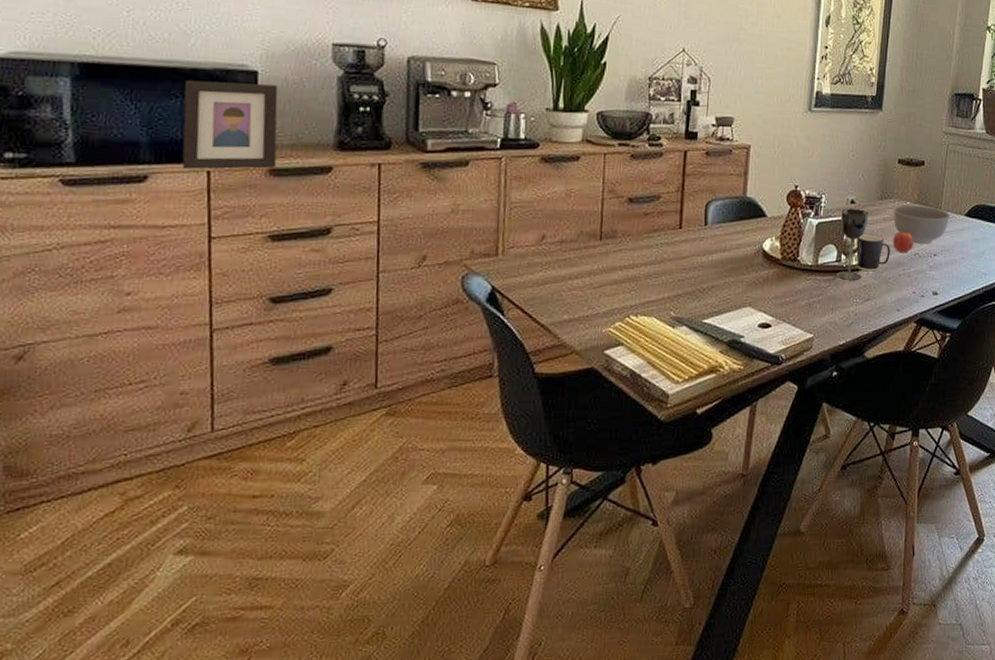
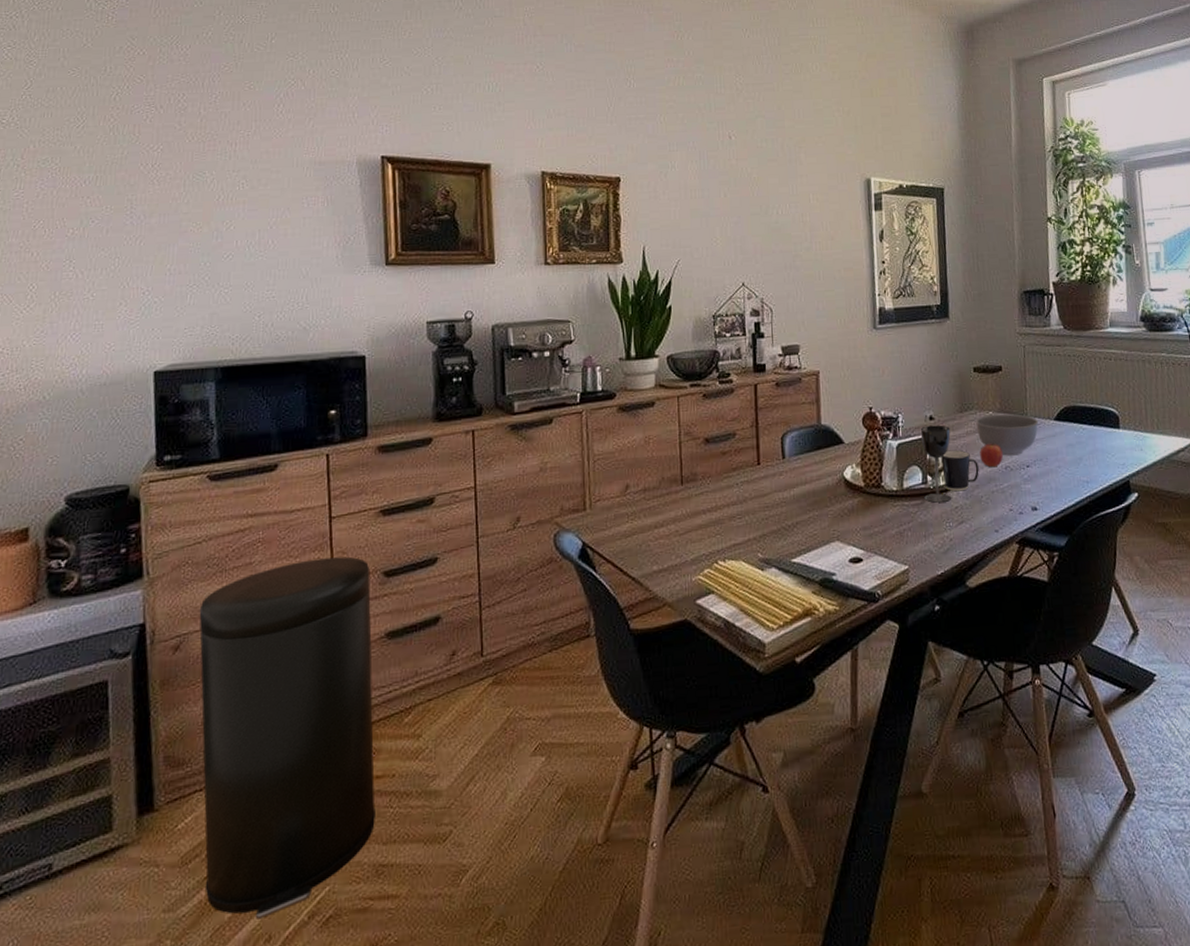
pedal bin: none [47,279,255,627] -> present [199,556,375,921]
picture frame: present [182,80,279,169] -> none [305,367,385,454]

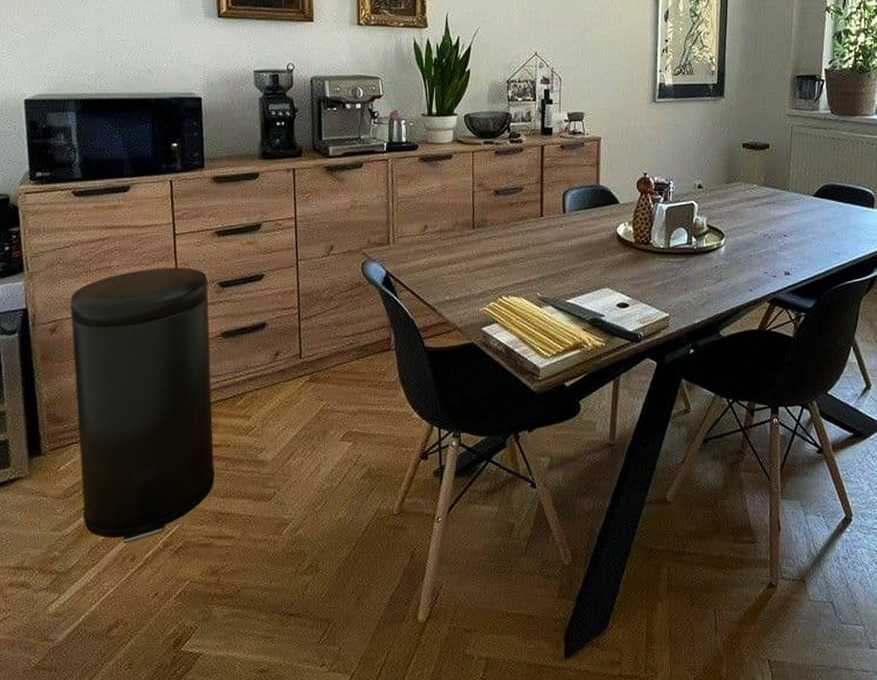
wine glass: present [920,425,951,503] -> none [688,193,716,261]
mug: present [941,450,979,492] -> none [706,216,740,253]
bowl: present [976,414,1038,456] -> none [741,187,798,225]
fruit: present [980,443,1004,468] -> none [742,213,764,235]

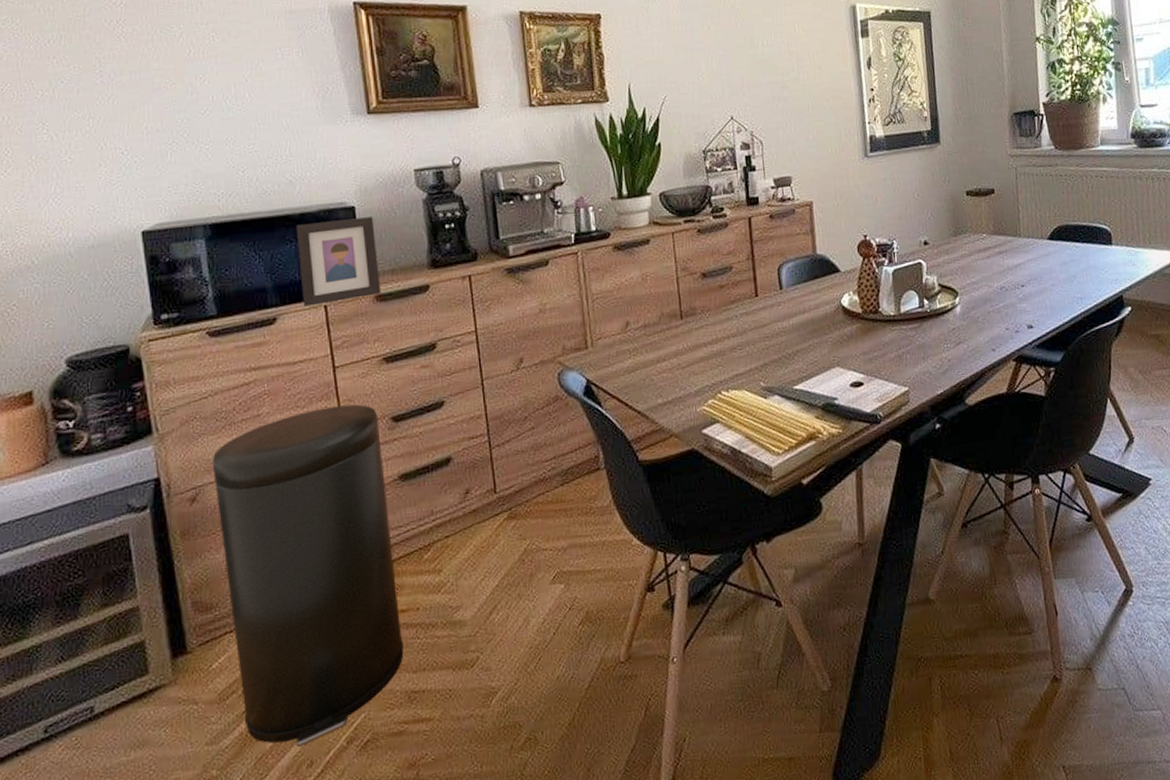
picture frame: none [151,108,219,180] -> present [295,217,382,307]

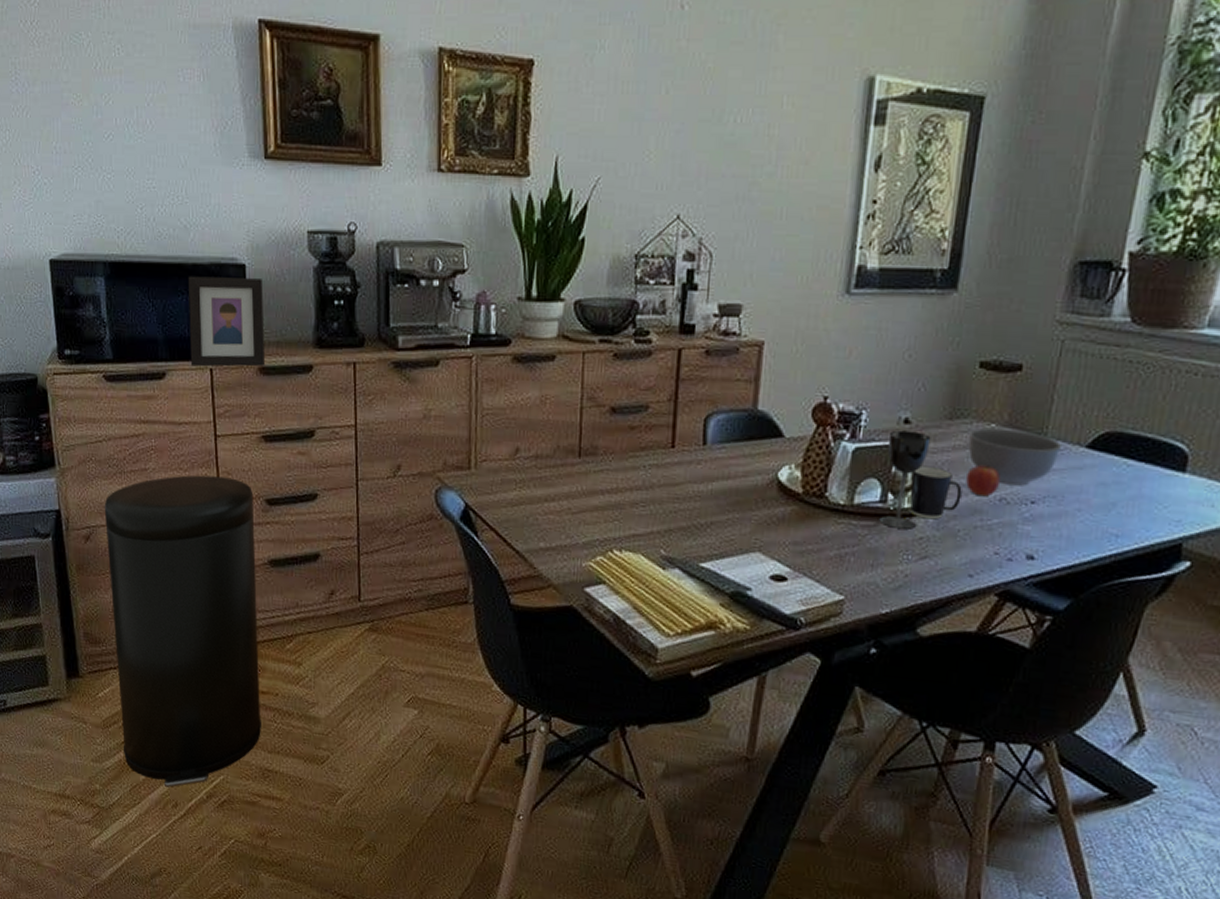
wine glass: none [915,249,948,326] -> present [879,430,931,529]
mug: none [937,273,975,314] -> present [909,465,962,520]
bowl: none [970,235,1032,277] -> present [968,427,1061,486]
fruit: none [975,264,999,289] -> present [966,464,1001,497]

